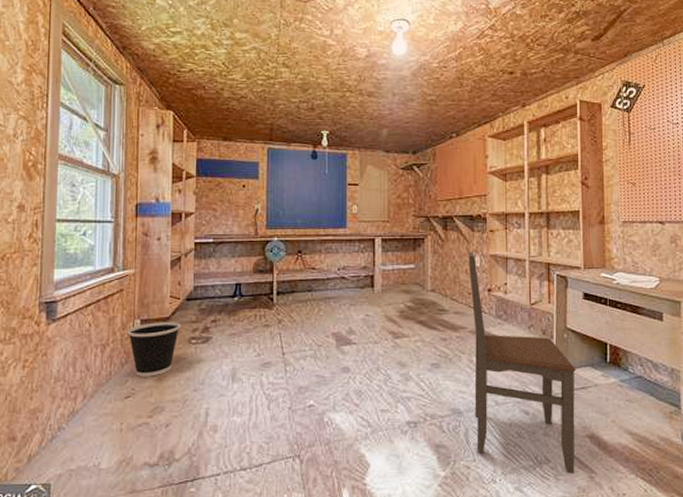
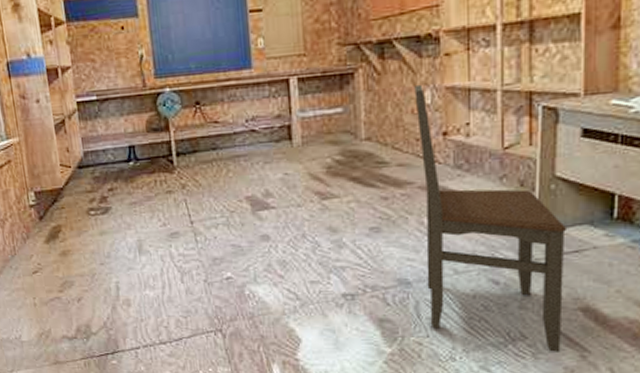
wastebasket: present [127,322,181,377] -> none [23,192,77,251]

